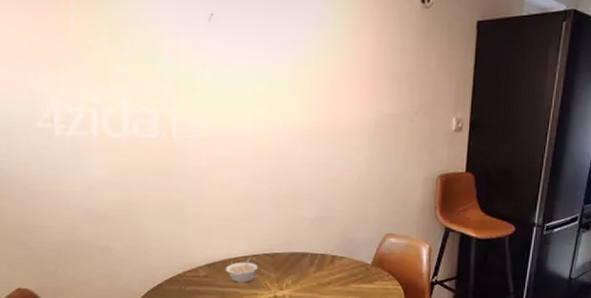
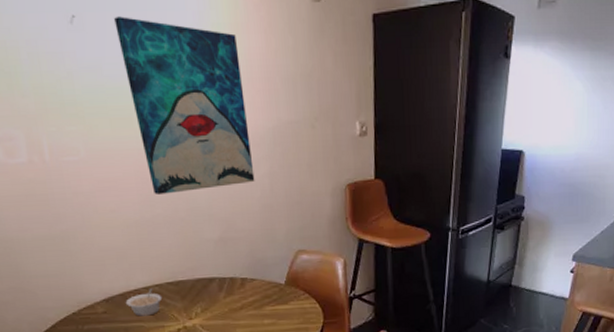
wall art: none [246,16,354,174] -> present [114,16,255,196]

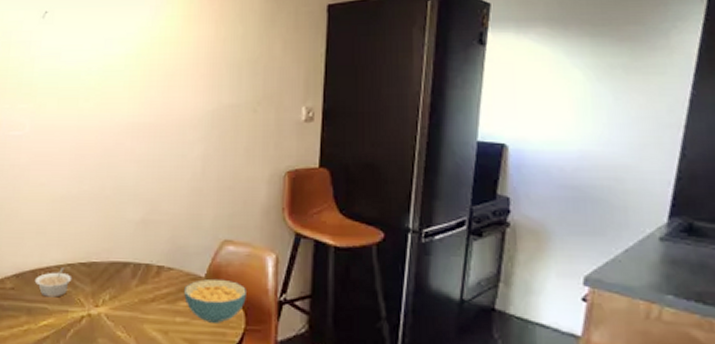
wall art: present [114,16,255,196] -> none [79,12,188,172]
cereal bowl: none [268,284,322,321] -> present [184,278,246,323]

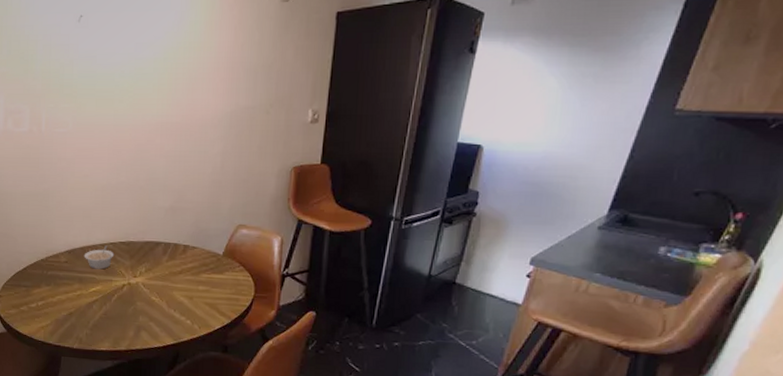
cereal bowl: present [184,278,246,323] -> none [206,256,256,291]

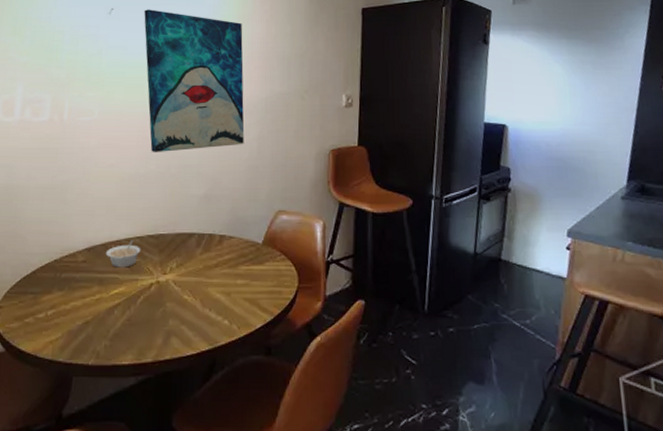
wall art: none [112,16,210,166] -> present [144,9,245,153]

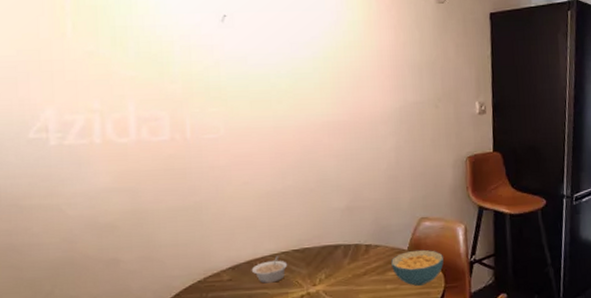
wall art: present [144,9,245,153] -> none [261,16,382,169]
cereal bowl: none [244,244,298,283] -> present [391,249,444,286]

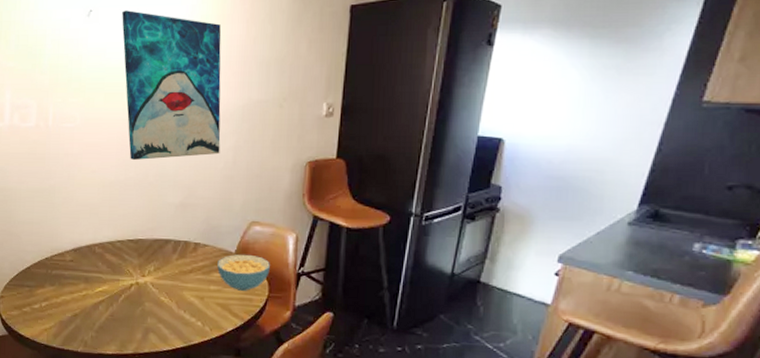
legume: present [251,256,288,283] -> none [90,244,122,269]
wall art: none [261,16,382,169] -> present [122,10,221,161]

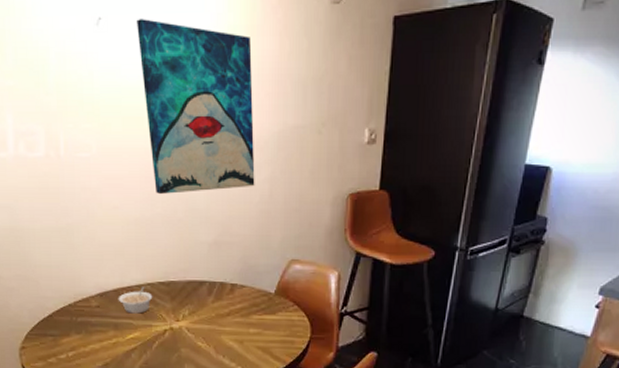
legume: none [90,244,122,269] -> present [118,287,153,314]
cereal bowl: present [217,254,270,291] -> none [256,294,312,333]

